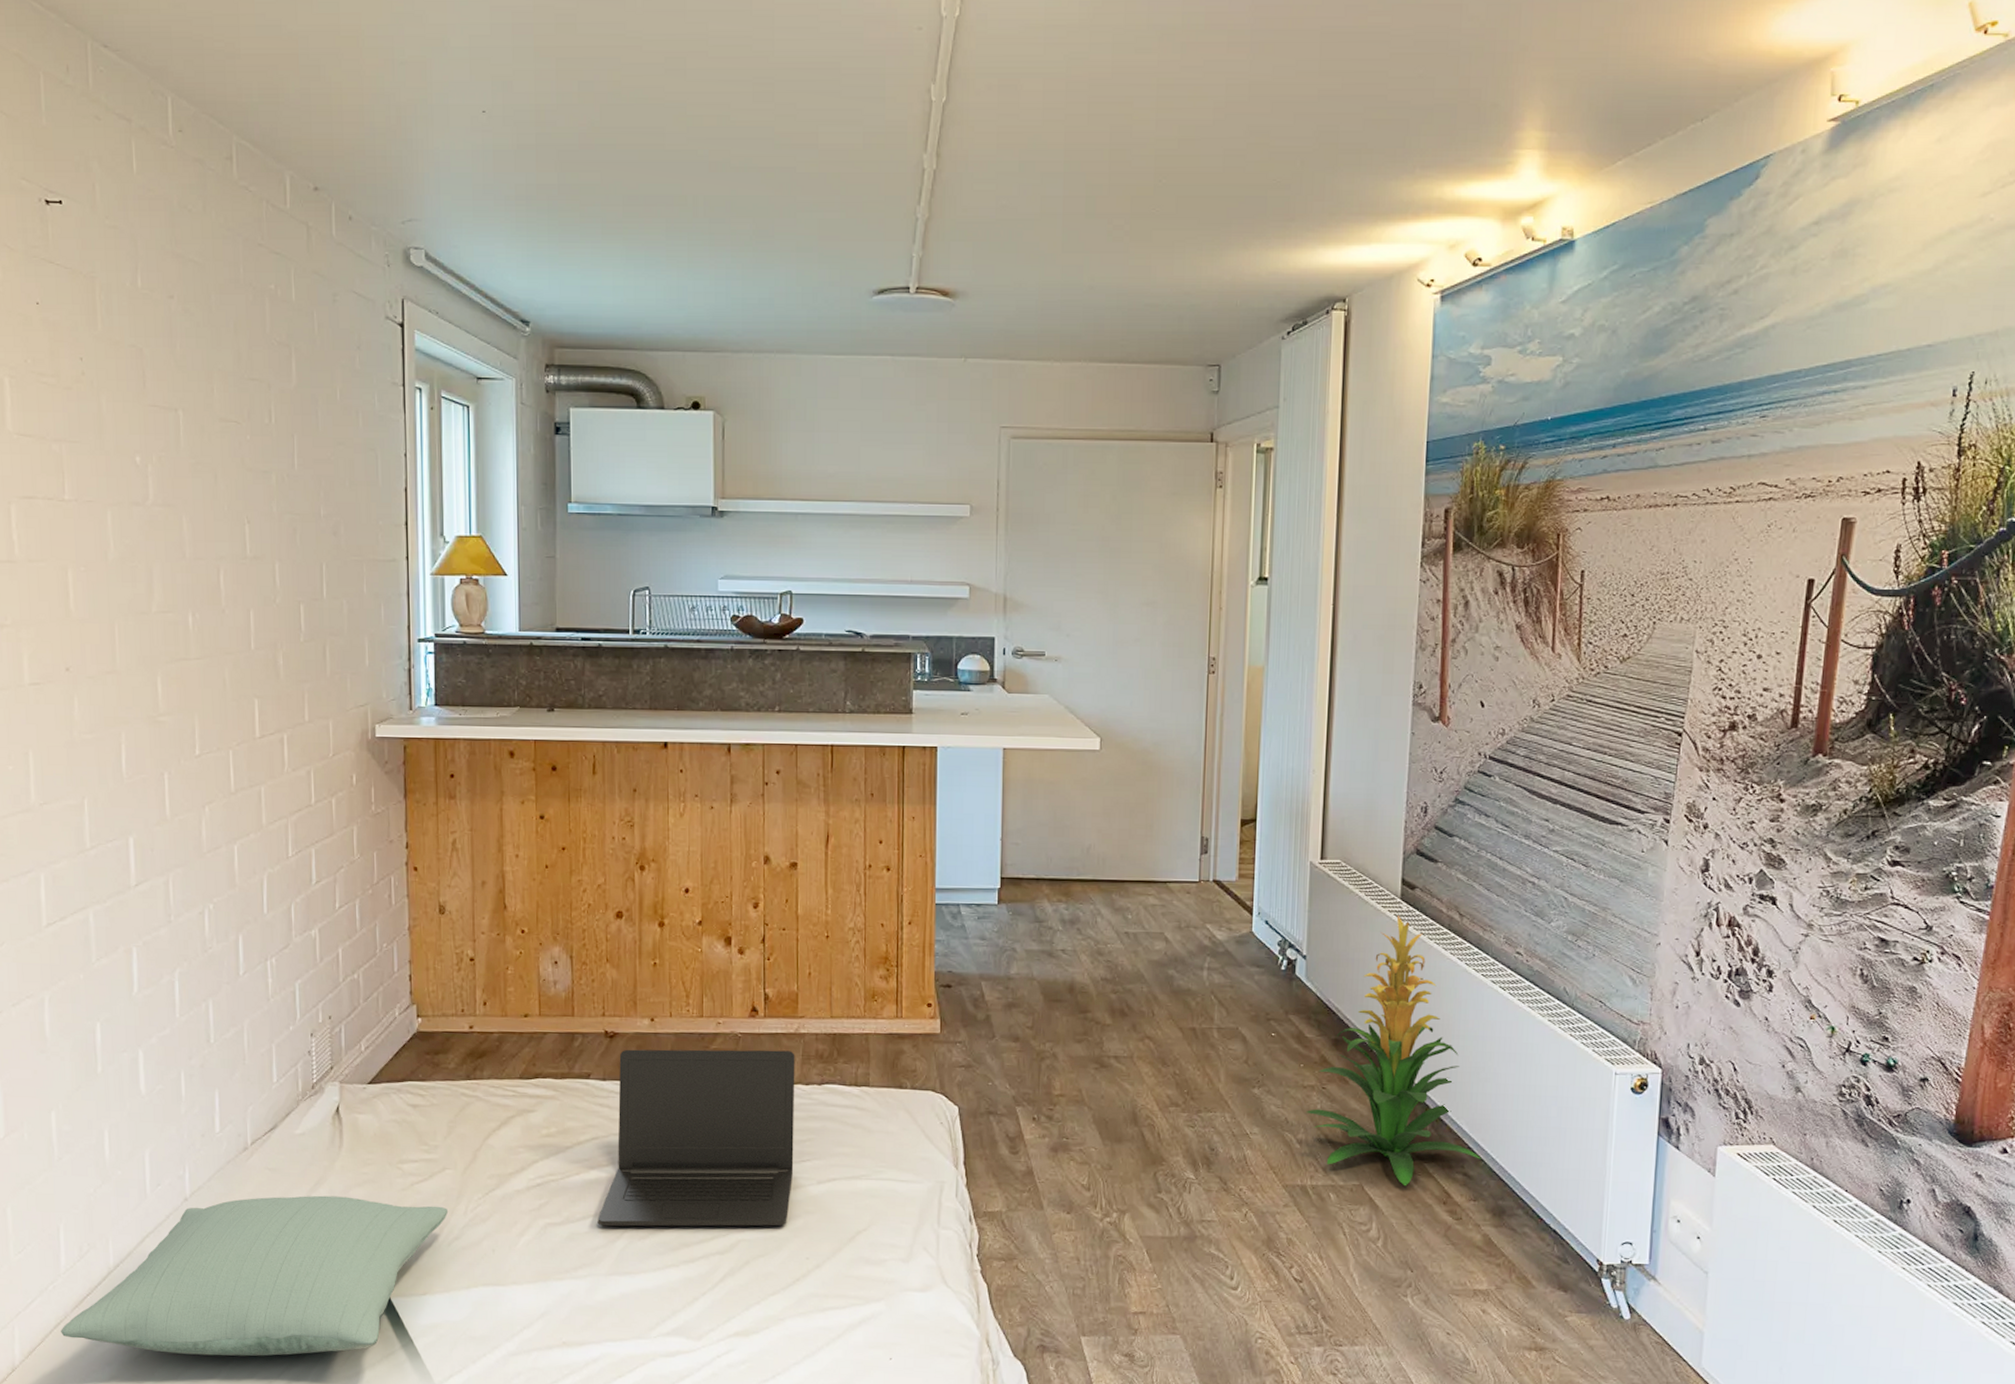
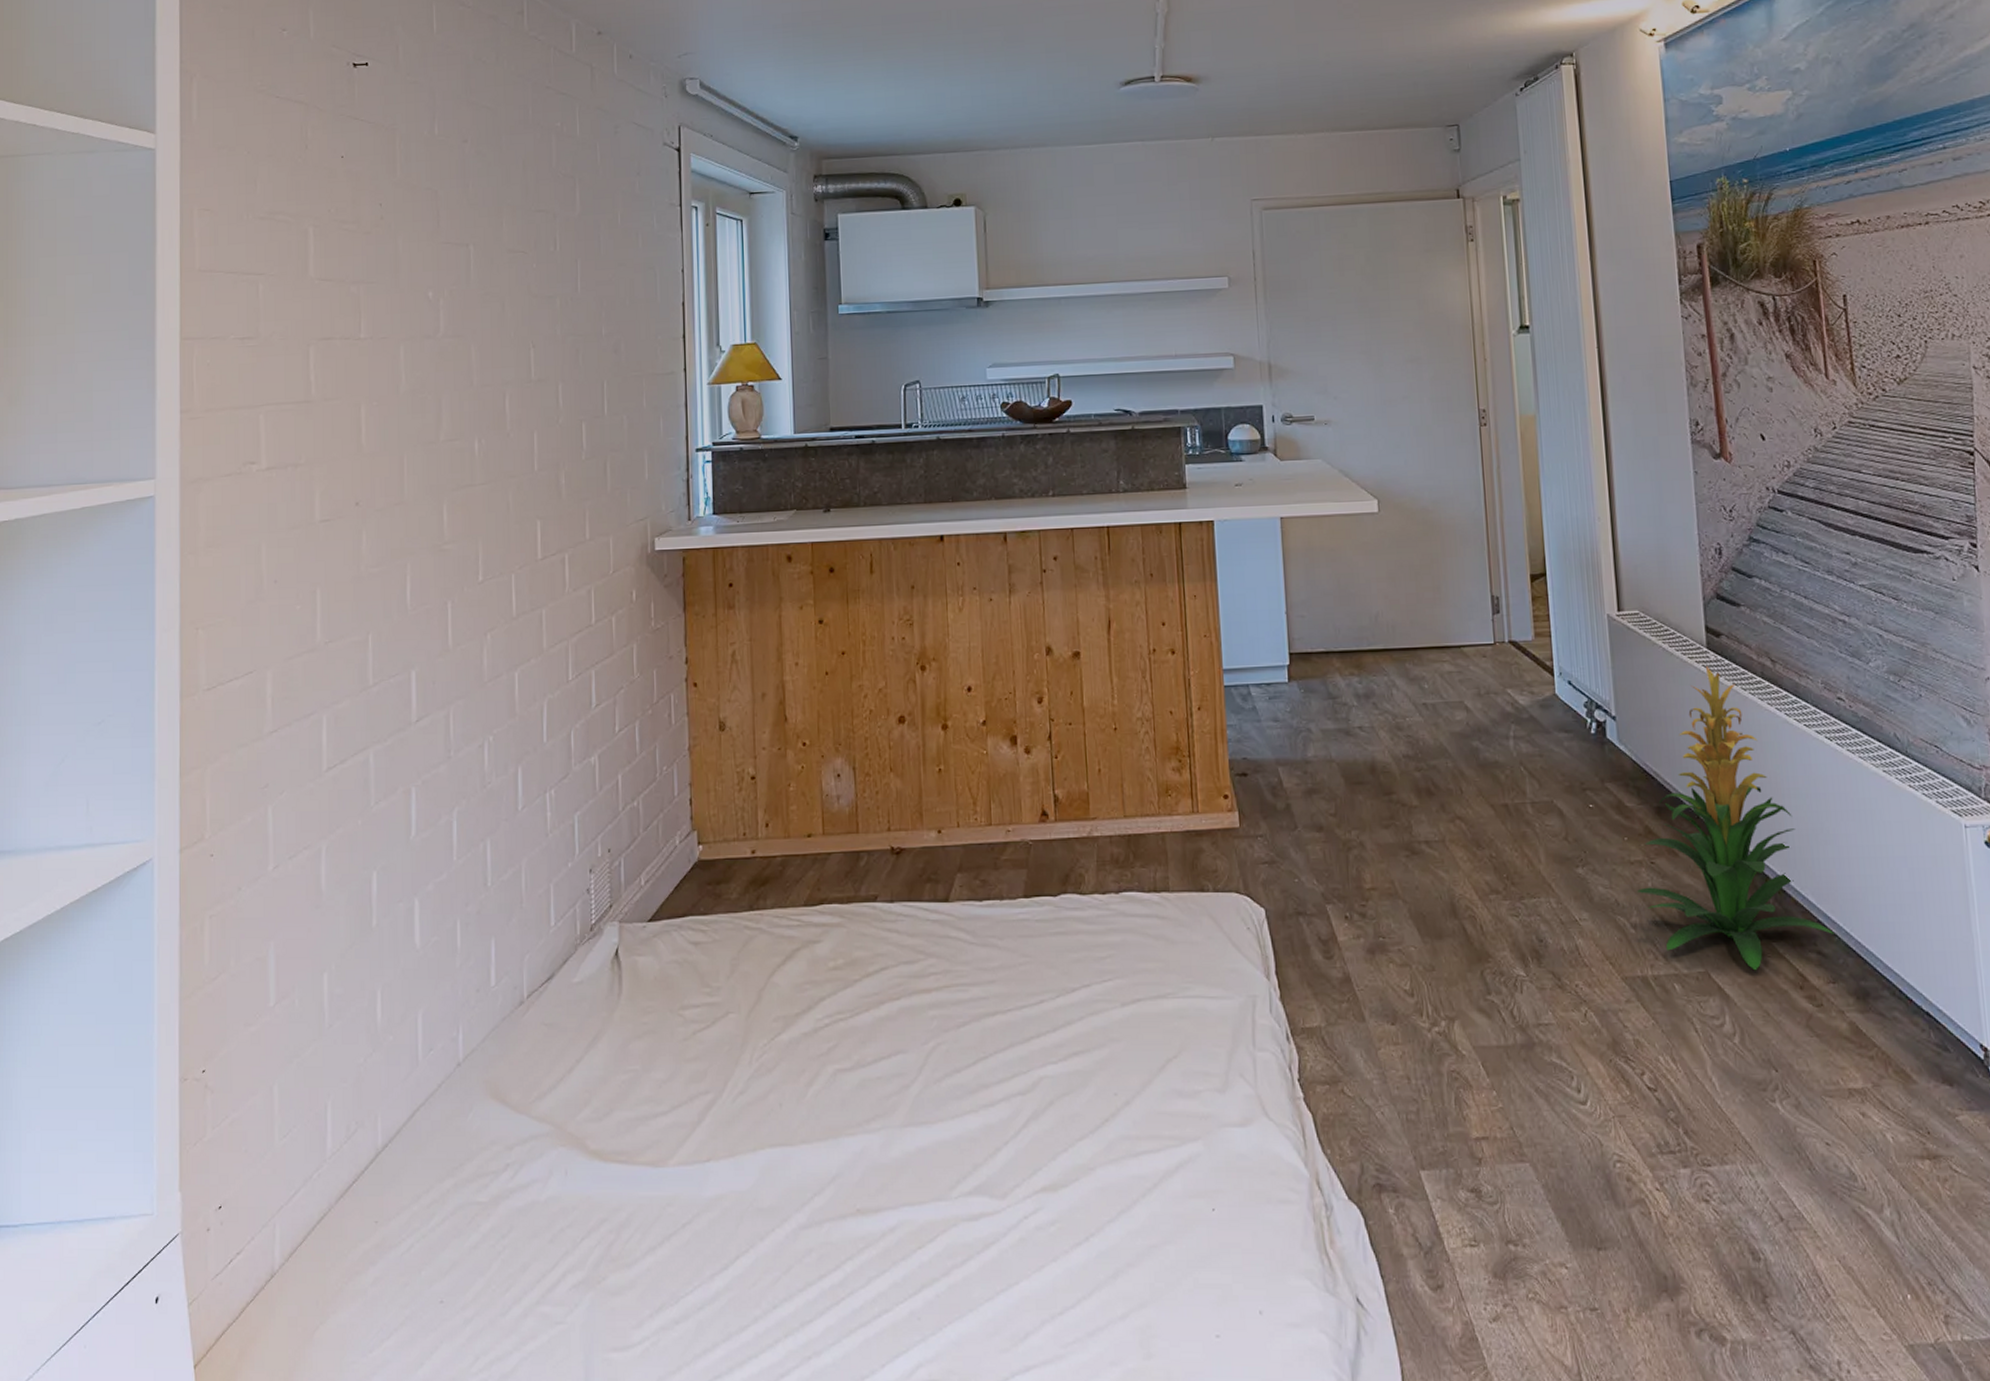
pillow: present [61,1195,449,1357] -> none [324,1051,733,1247]
laptop: present [597,1049,795,1227] -> none [890,857,1096,1069]

